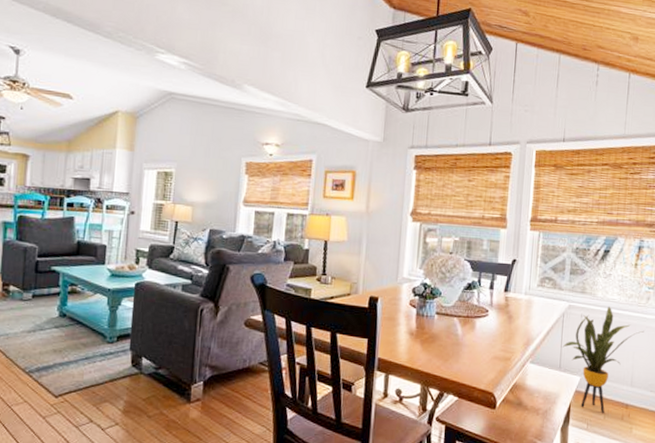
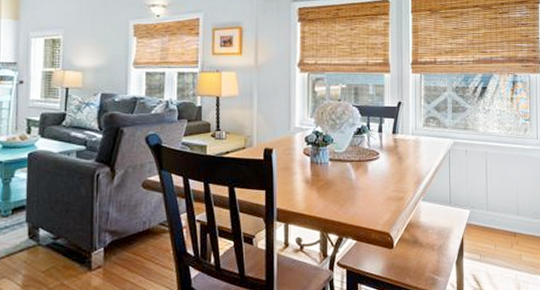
house plant: present [562,306,644,413] -> none [450,140,525,243]

